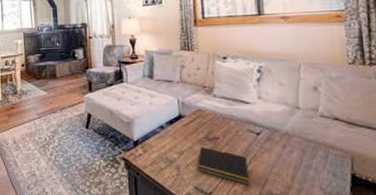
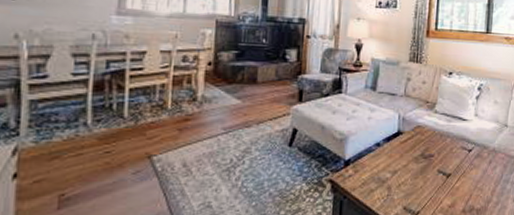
notepad: present [197,147,249,186] -> none [408,165,457,202]

